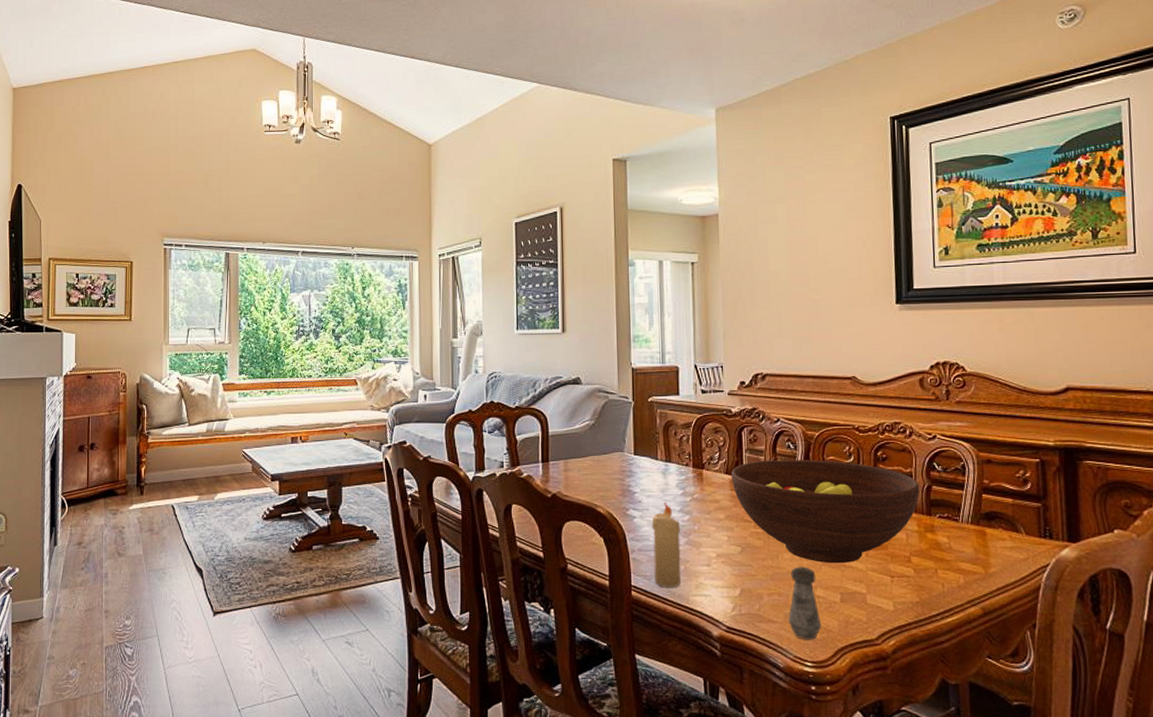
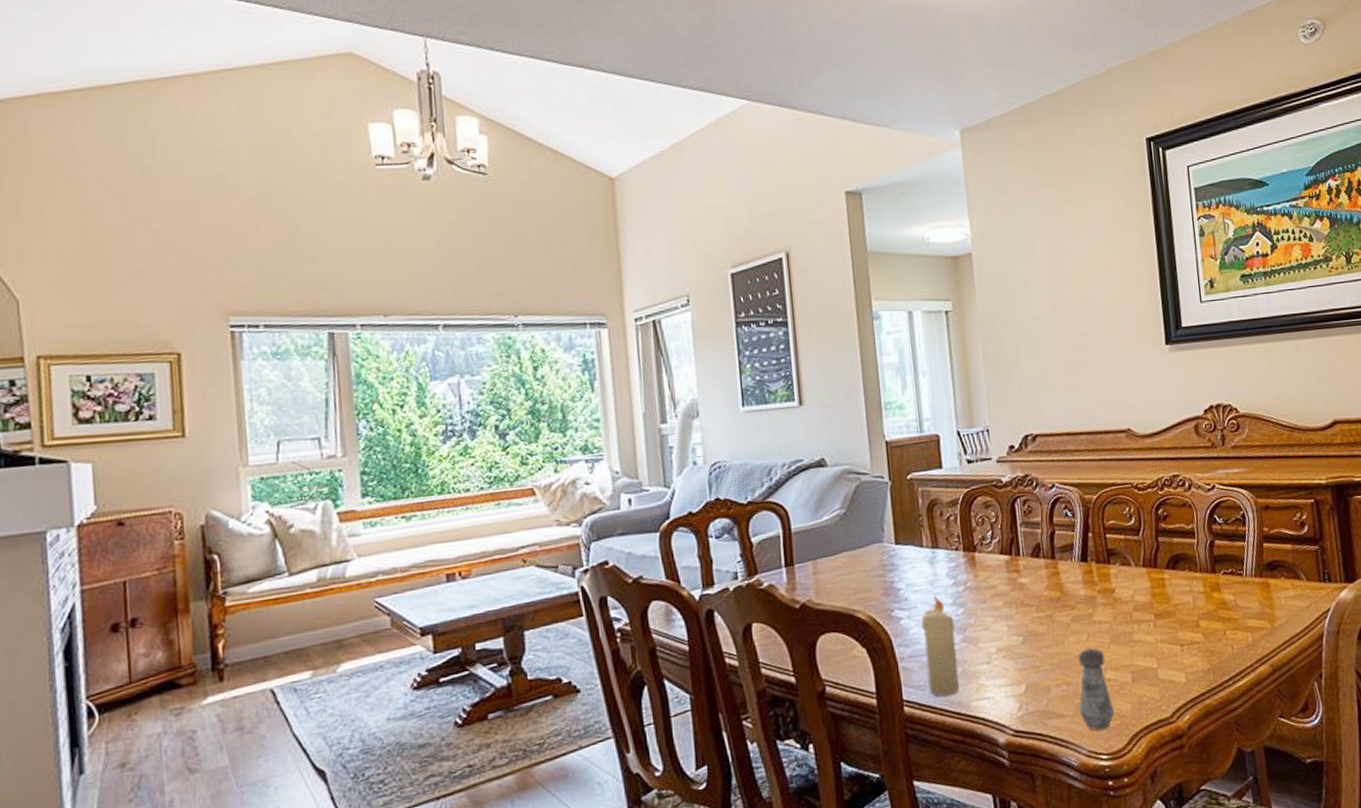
fruit bowl: present [731,459,920,564] -> none [1006,525,1204,641]

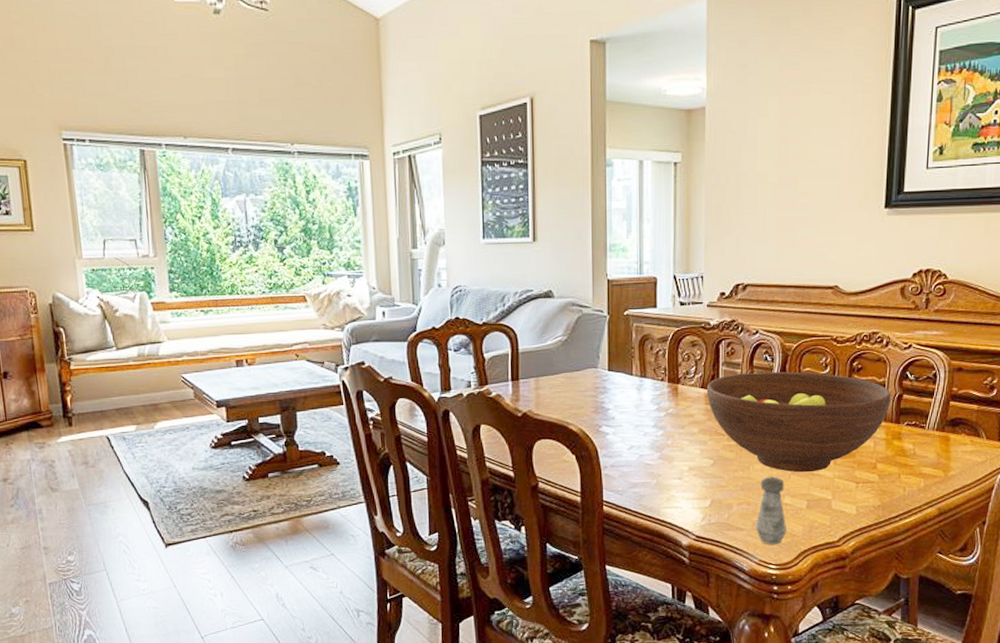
candle: present [921,595,960,696] -> none [625,417,654,501]
fruit bowl: none [1006,525,1204,641] -> present [706,371,891,473]

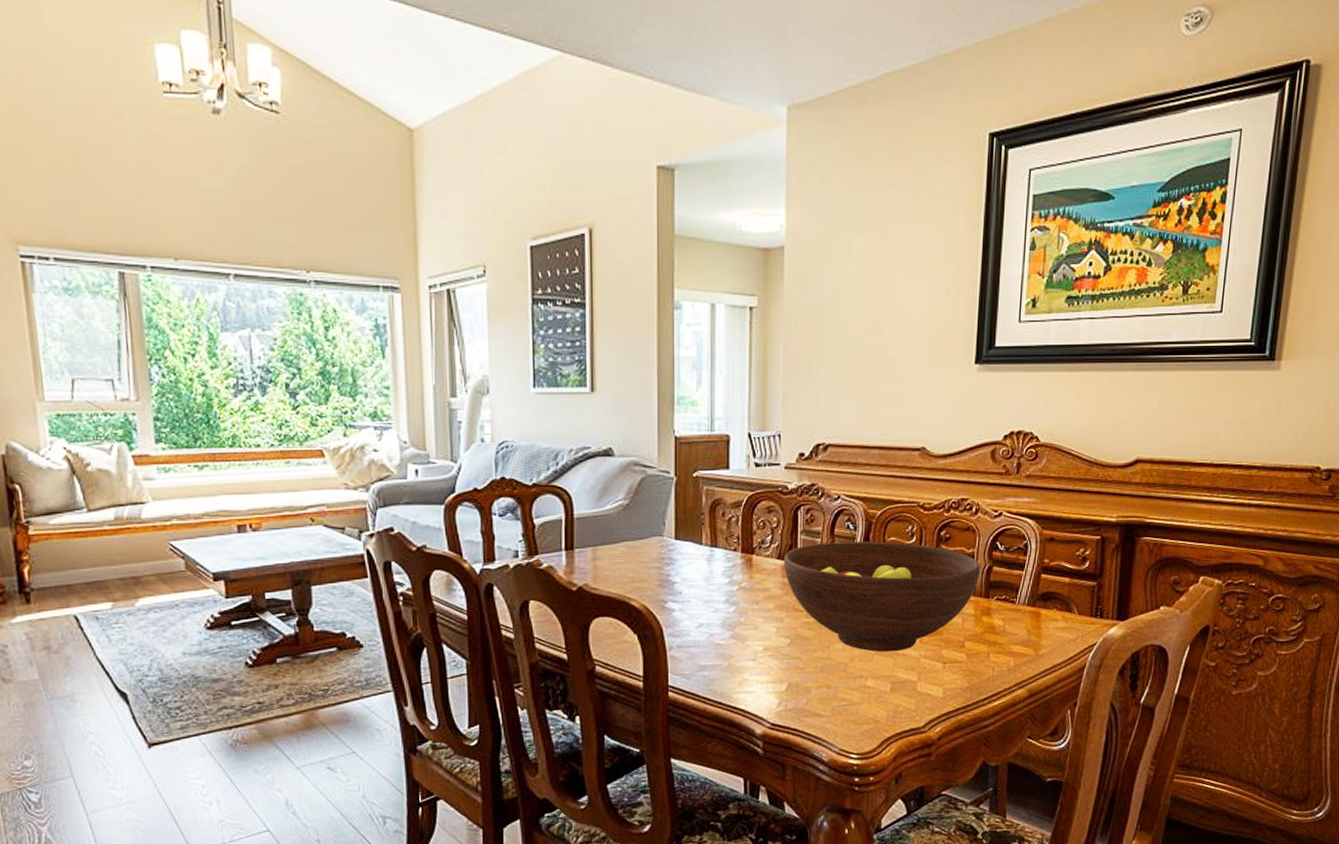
salt shaker: present [756,476,787,545] -> none [836,656,870,732]

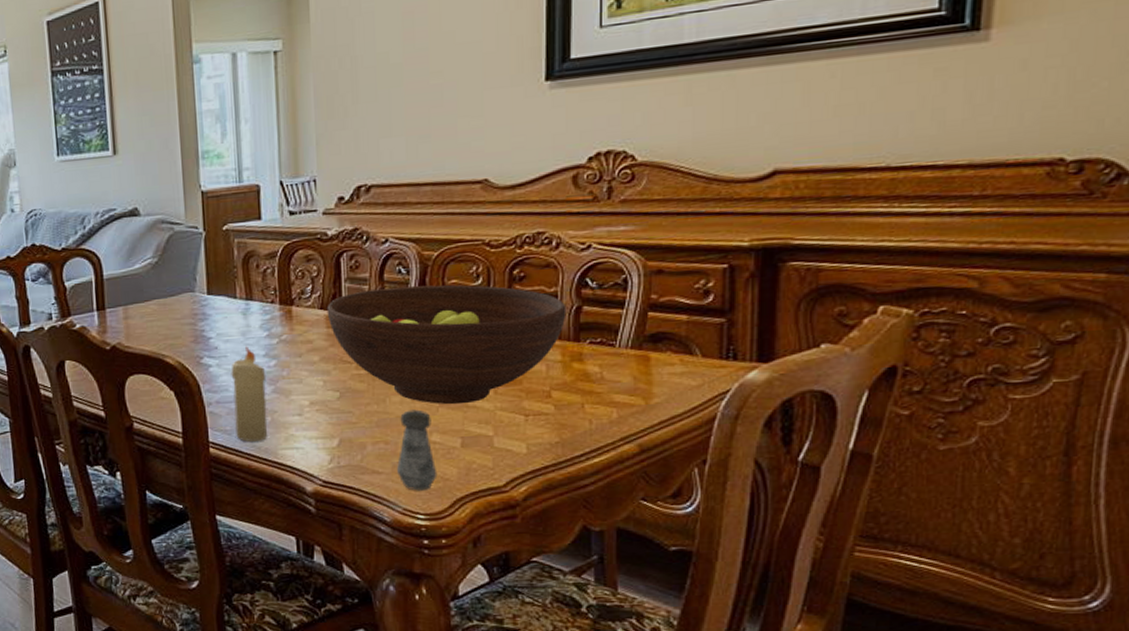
candle: none [693,592,726,686] -> present [231,346,268,442]
salt shaker: none [836,656,870,732] -> present [397,409,438,491]

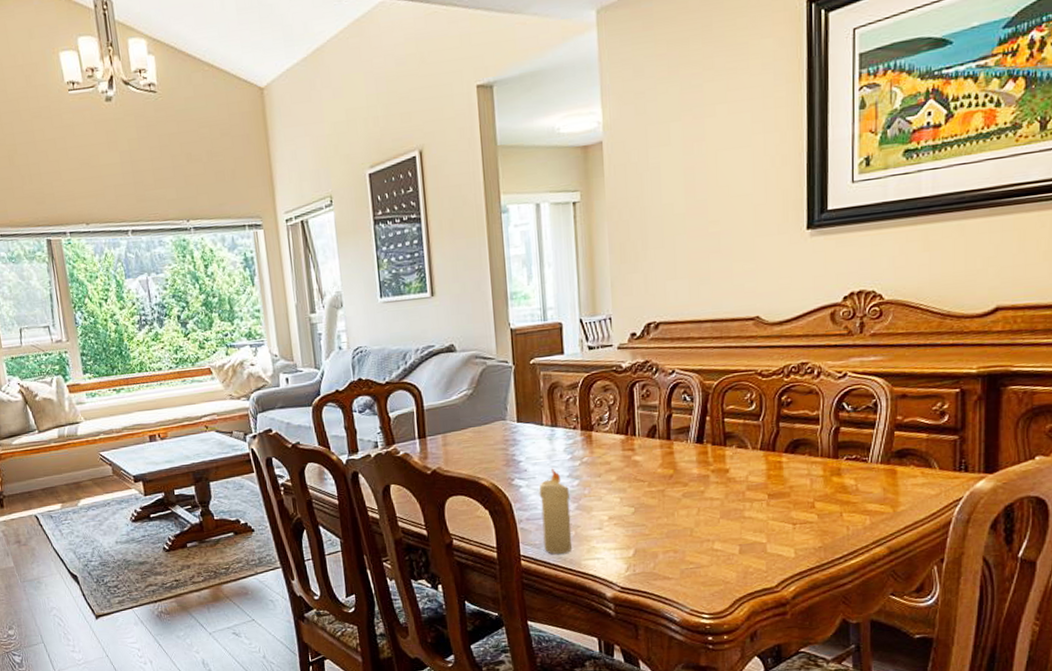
fruit bowl: present [326,284,567,405] -> none [622,410,827,517]
salt shaker: present [397,409,438,491] -> none [685,521,720,594]

